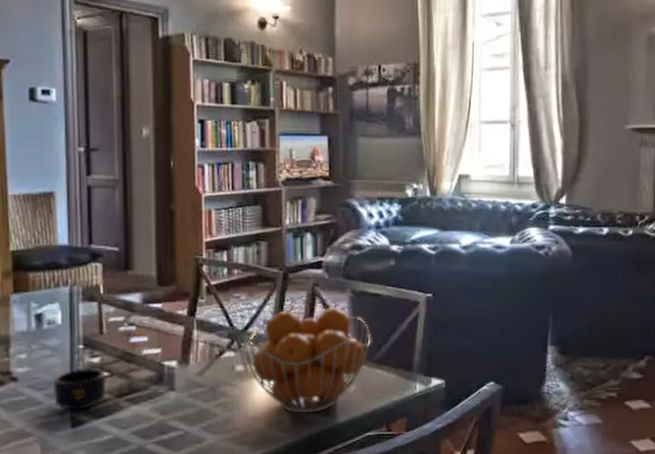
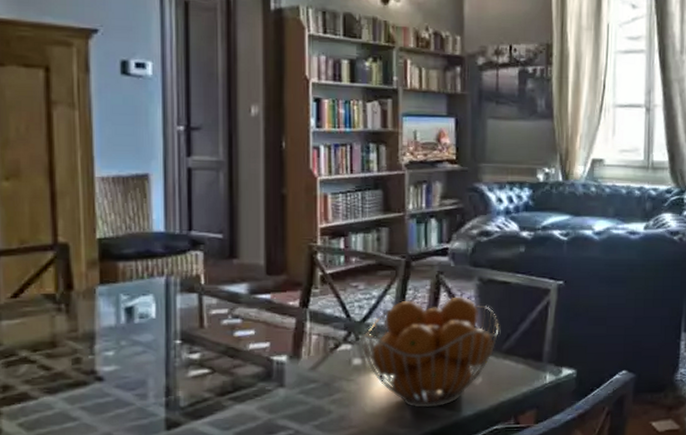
mug: present [53,368,106,410] -> none [145,364,207,411]

